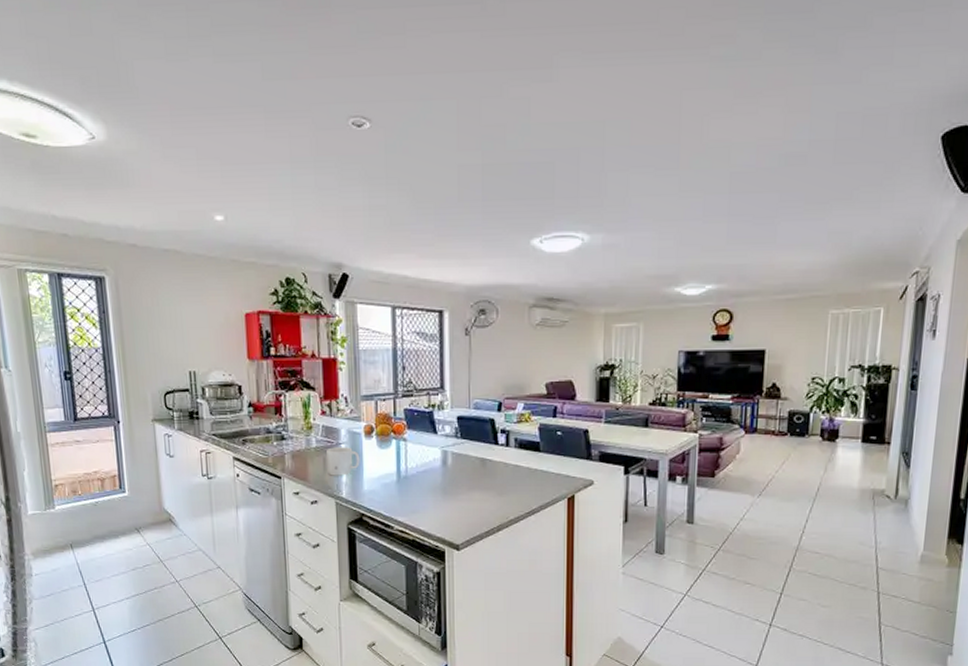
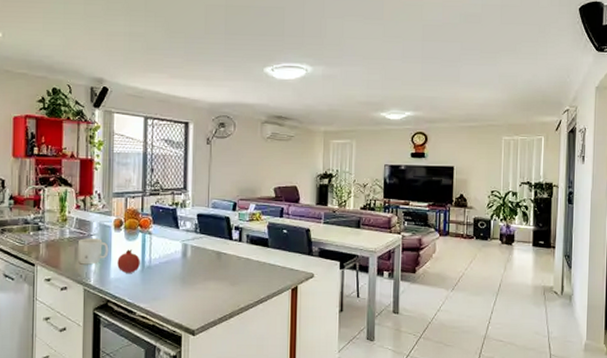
fruit: none [370,458,395,484] -> present [117,249,140,273]

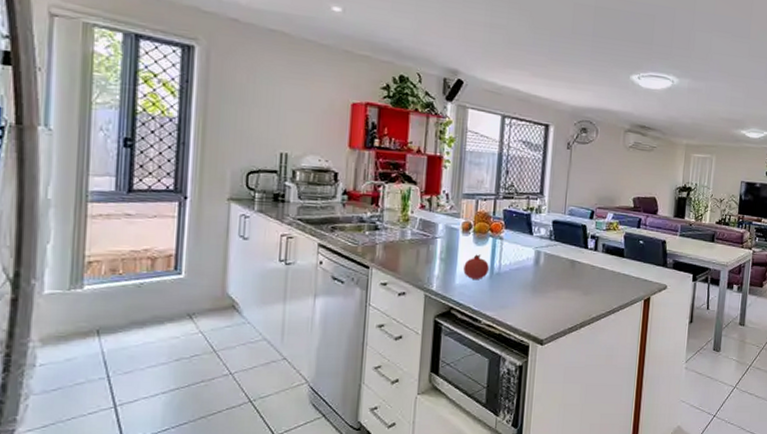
mug: present [78,238,109,265] -> none [420,241,455,269]

